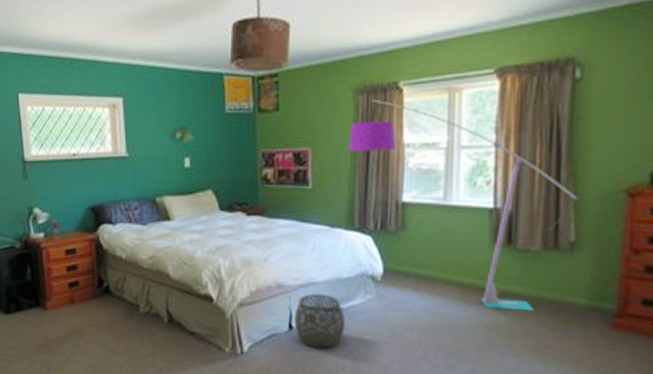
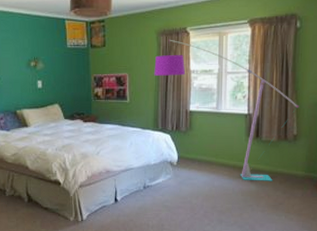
woven basket: present [294,293,345,349] -> none [118,176,153,214]

